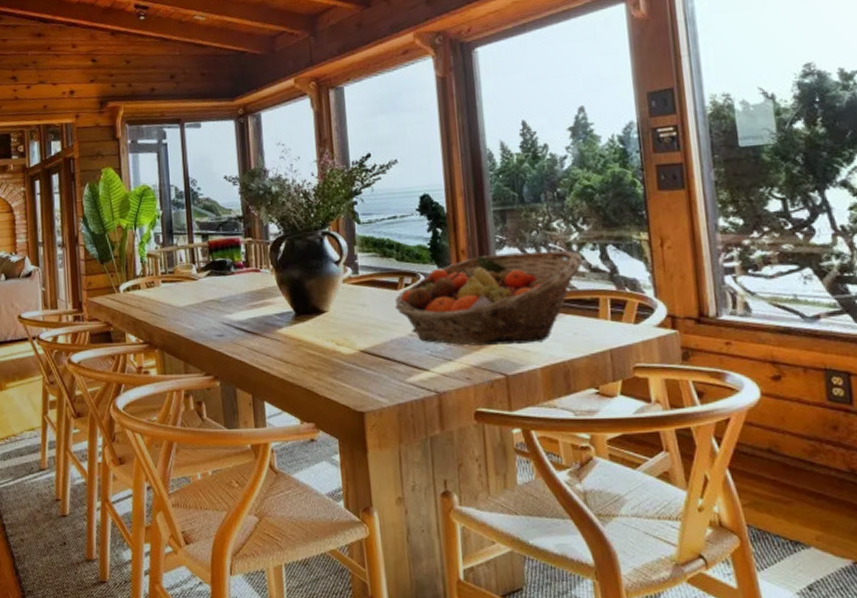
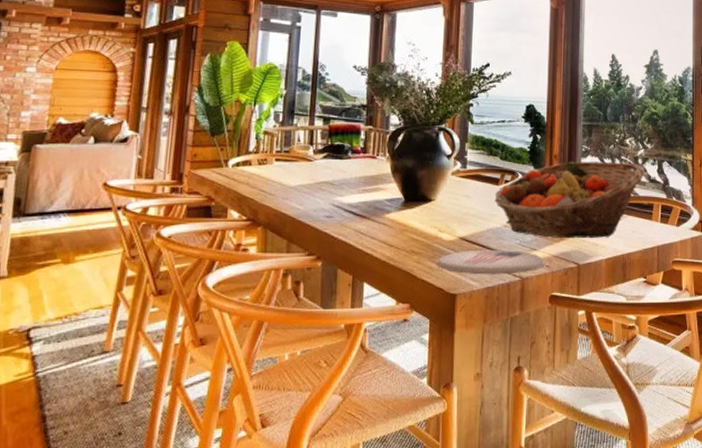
plate: none [338,362,464,391] -> present [436,249,545,275]

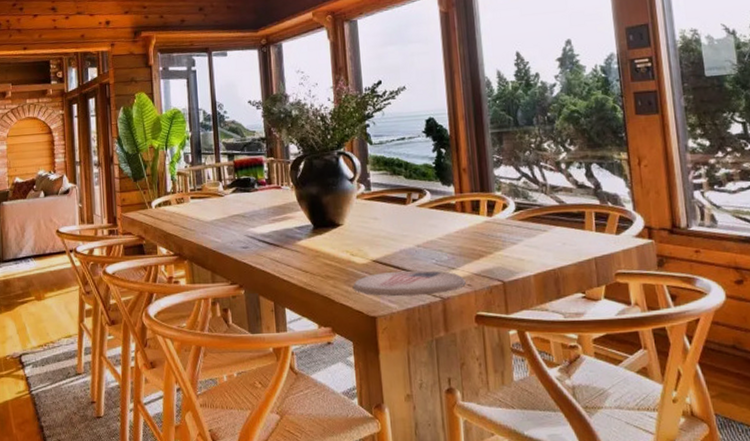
fruit basket: present [494,161,645,238] -> none [403,168,571,255]

